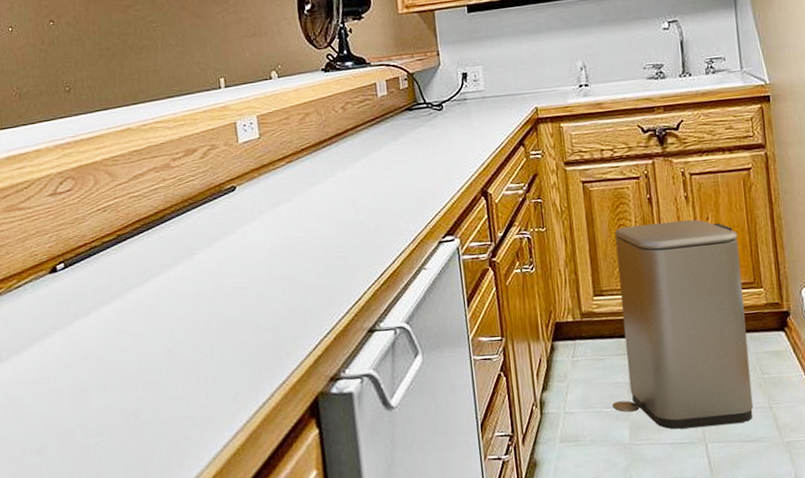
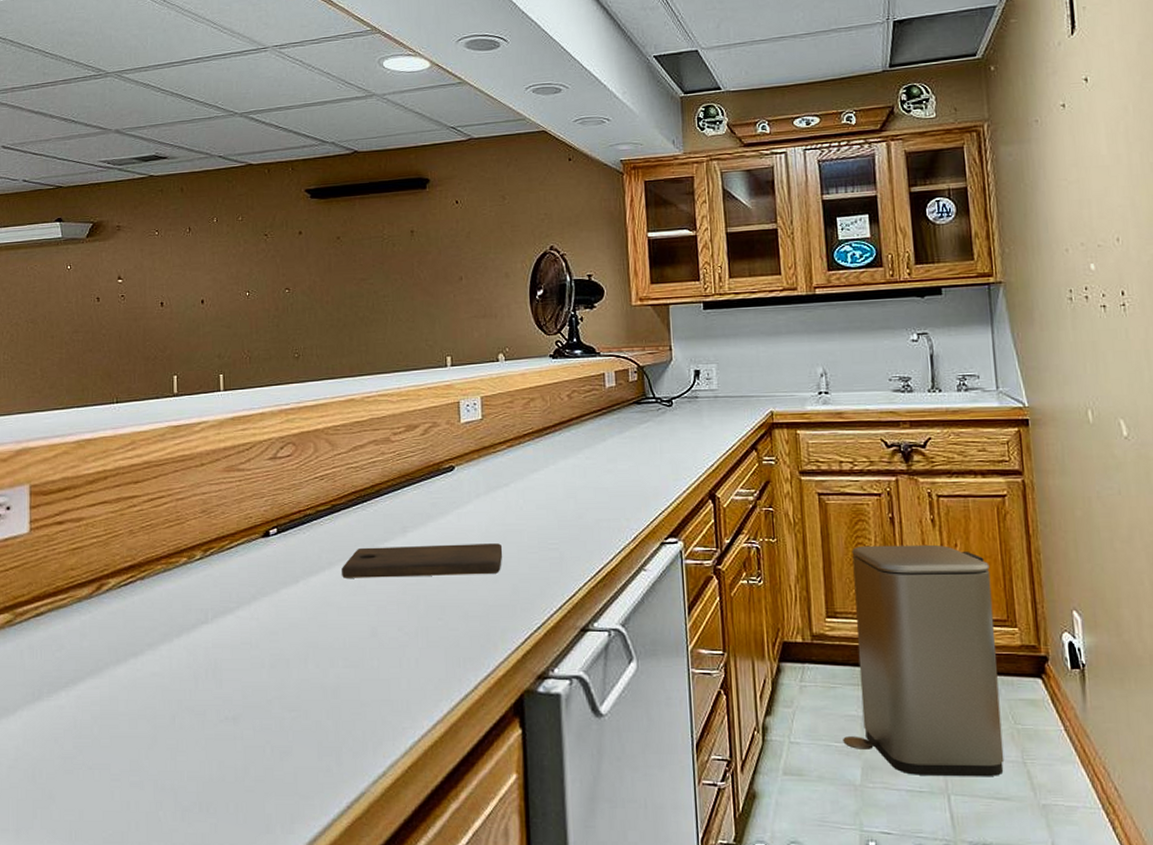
cutting board: none [132,257,289,305] -> present [342,543,503,578]

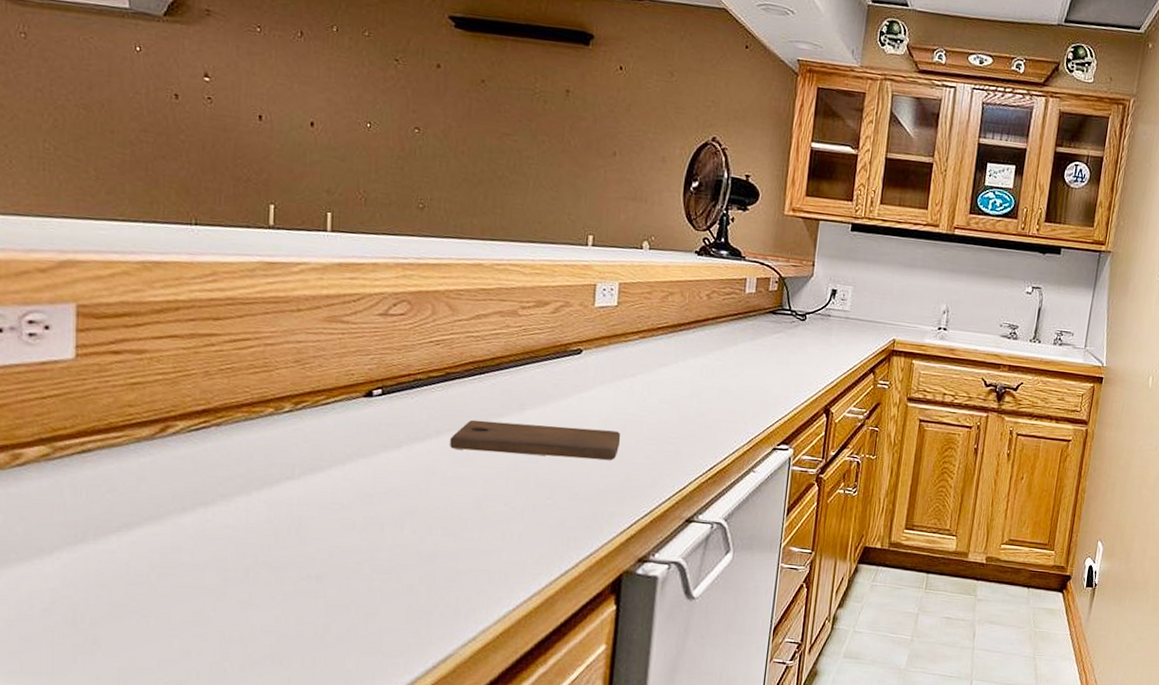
pedal bin: present [843,544,1005,776] -> none [898,470,1045,667]

